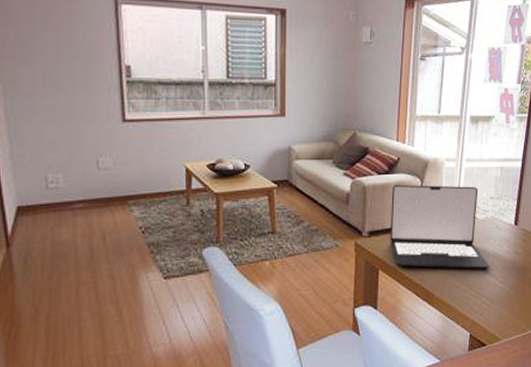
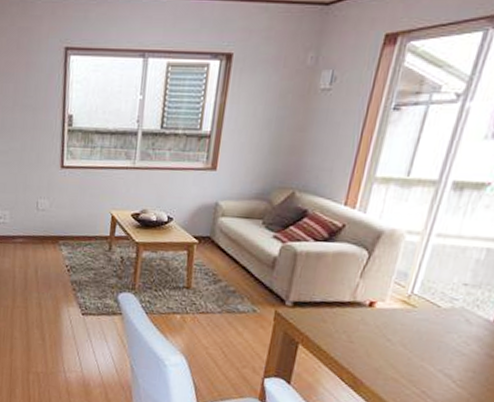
laptop: present [390,185,490,269] -> none [316,255,448,367]

